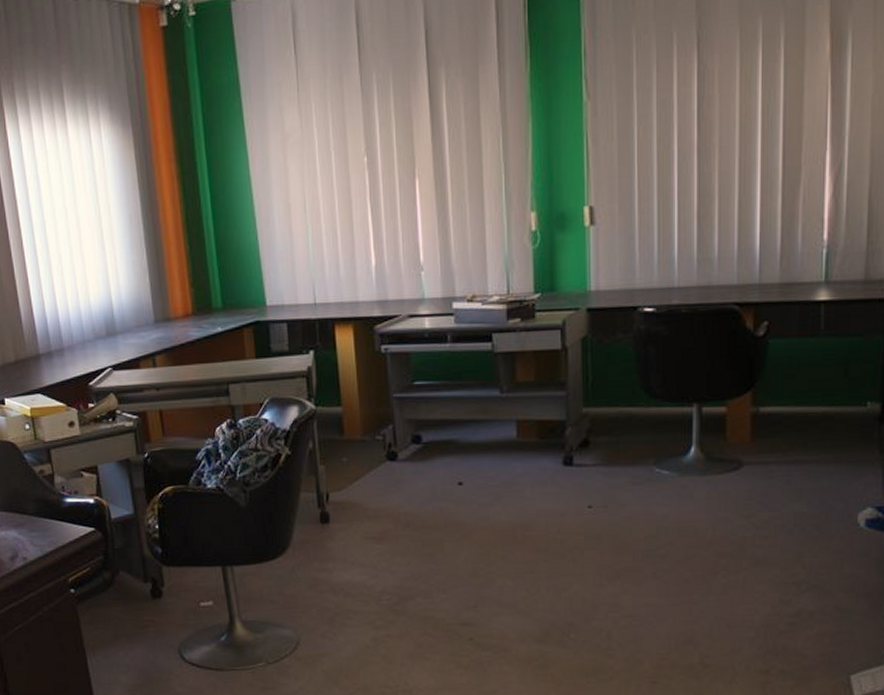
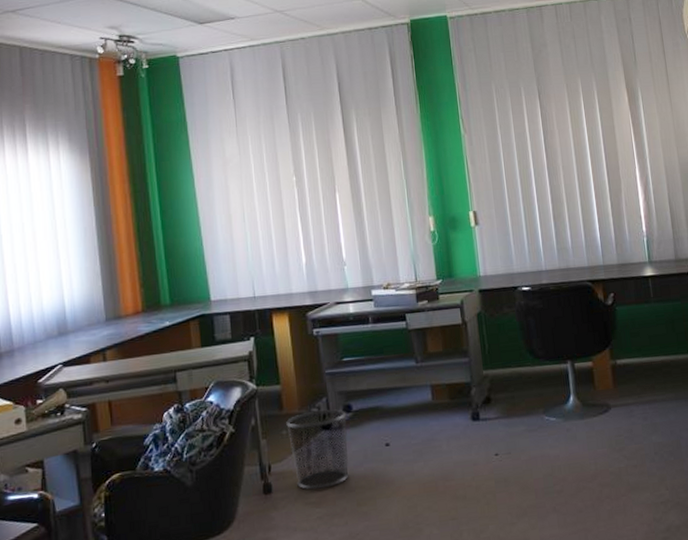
waste bin: none [347,438,415,524] -> present [286,409,349,490]

